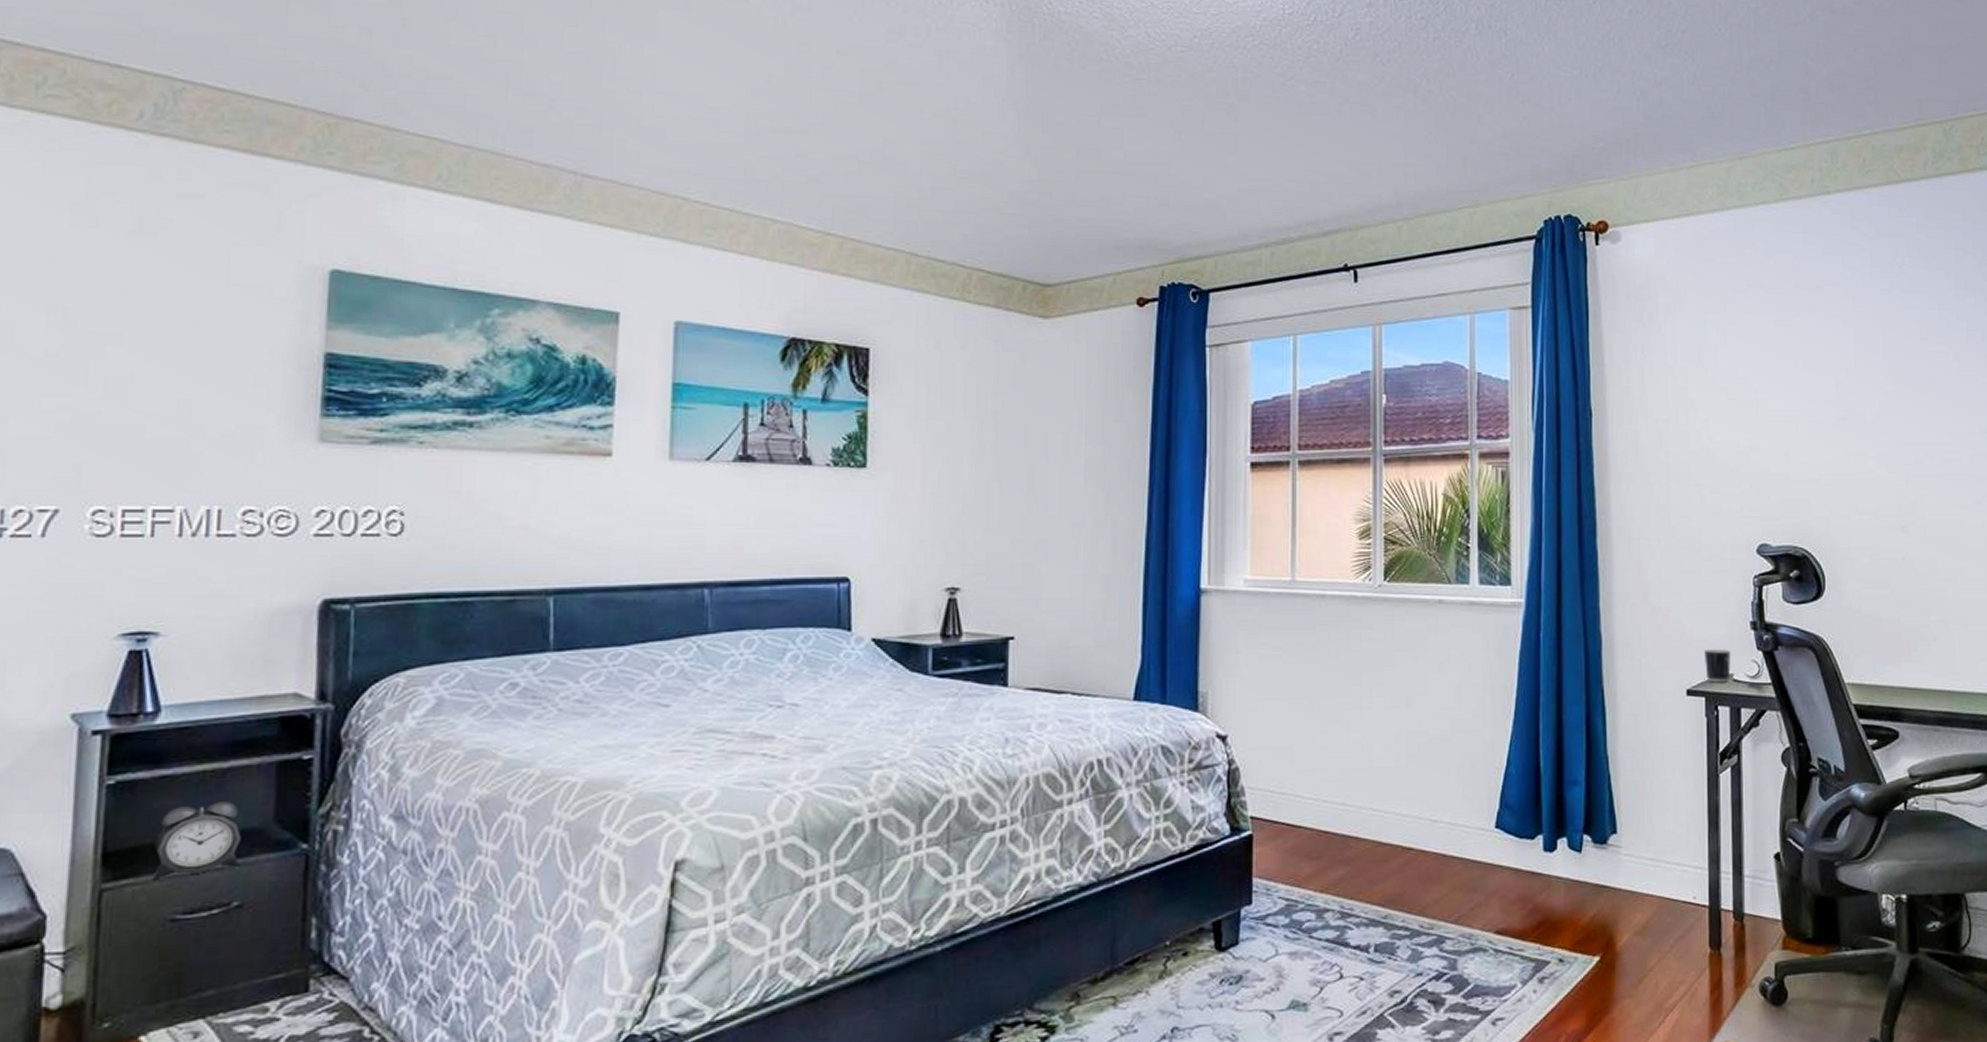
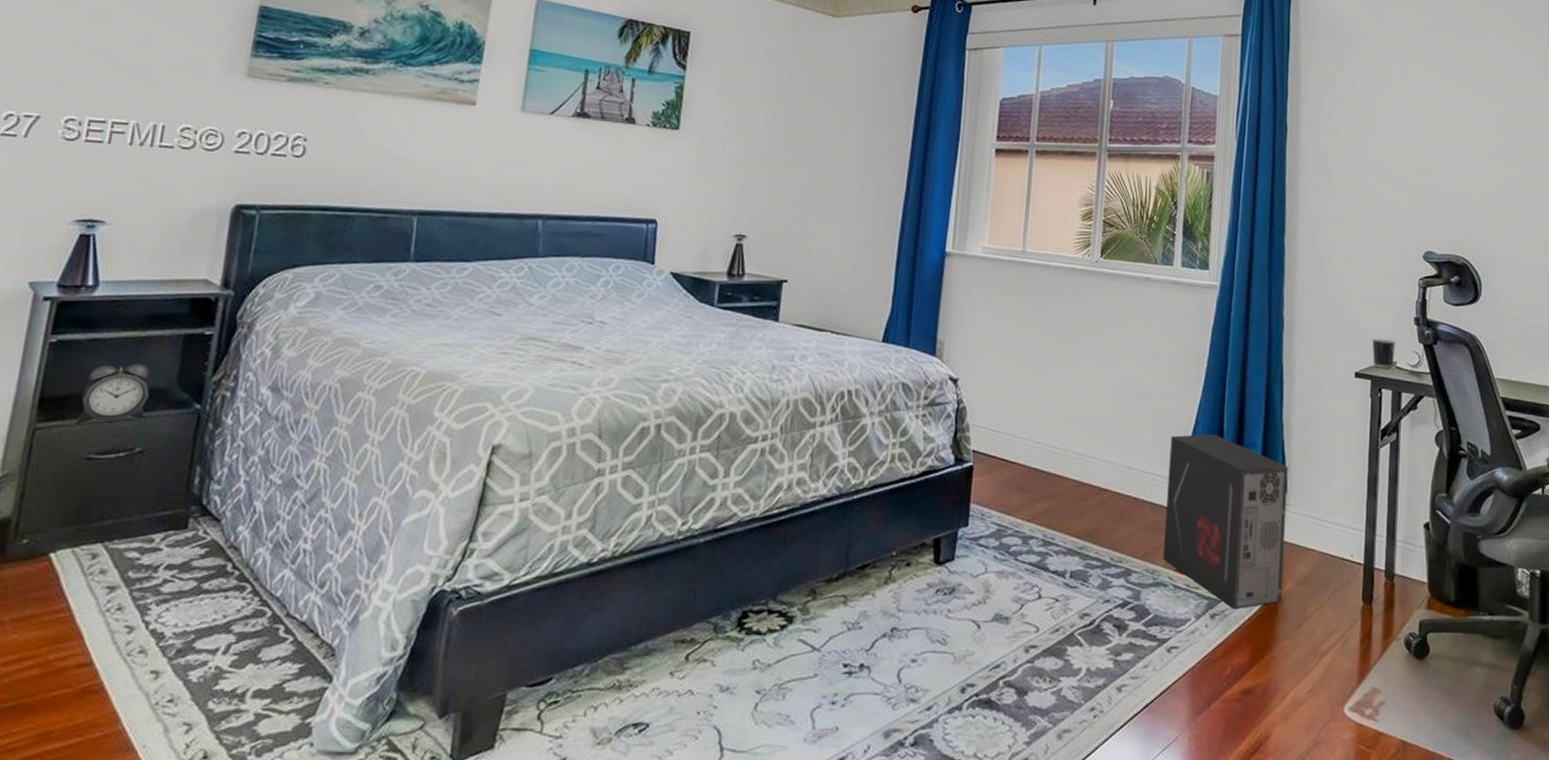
computer tower: none [1479,774,1618,970] -> present [1162,434,1288,609]

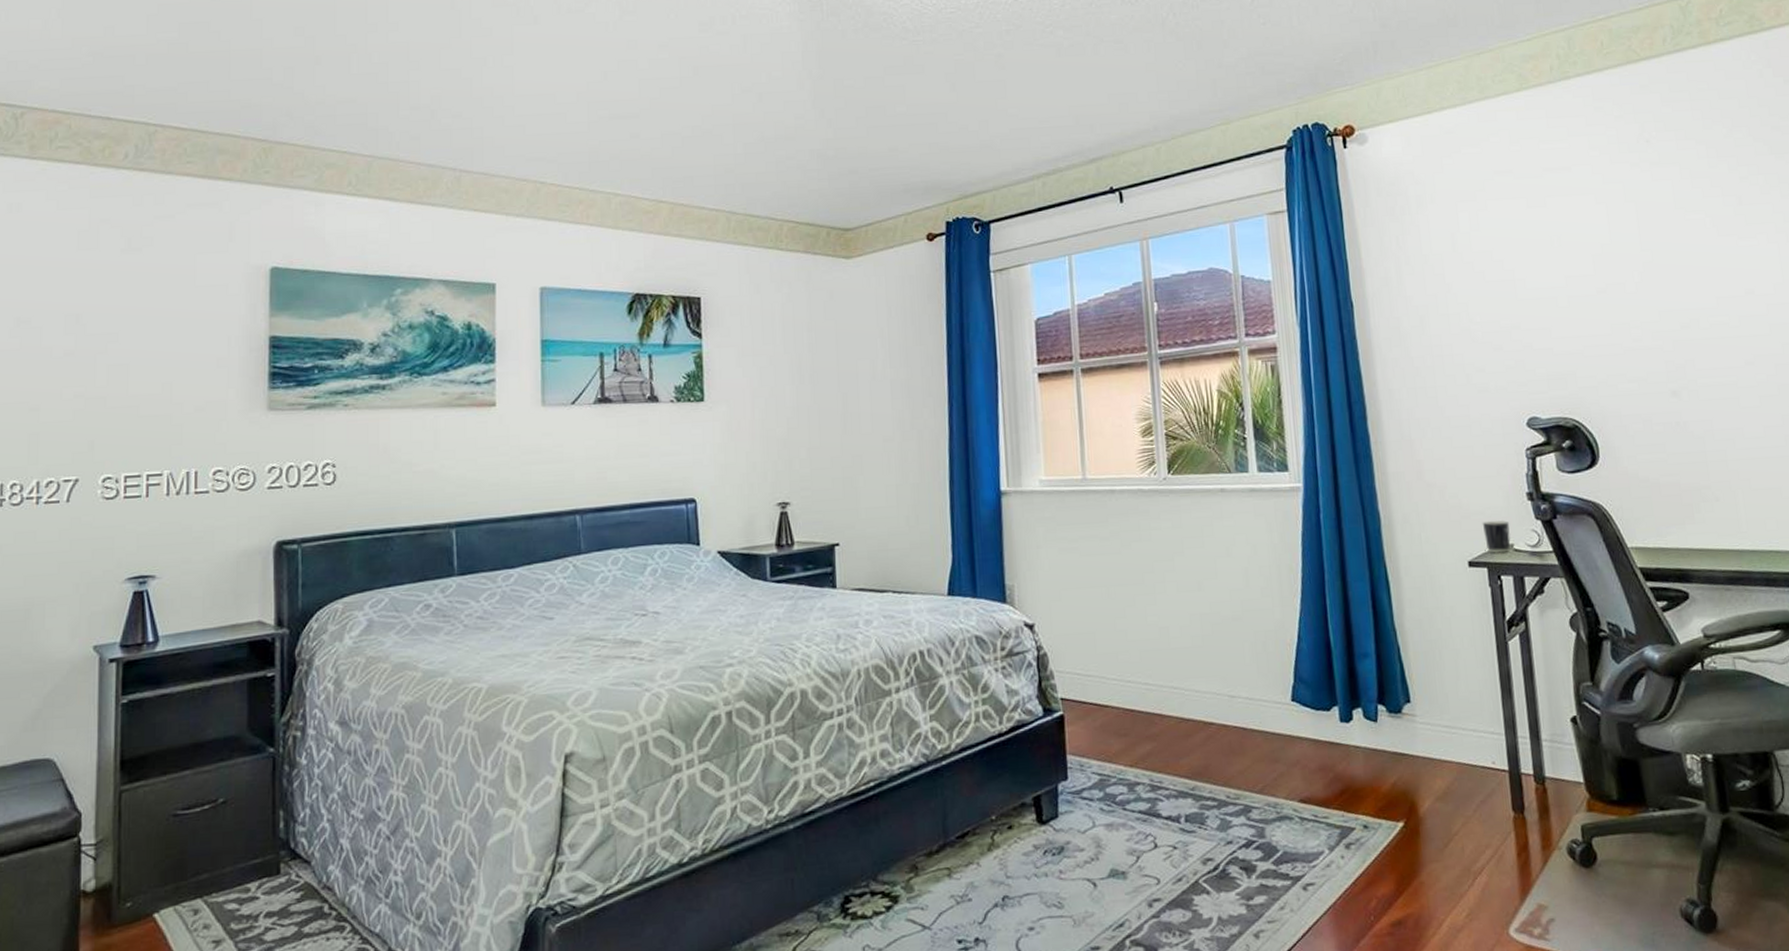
alarm clock: present [75,364,151,424] -> none [158,714,223,782]
computer tower: present [1162,434,1288,609] -> none [1273,649,1422,836]

